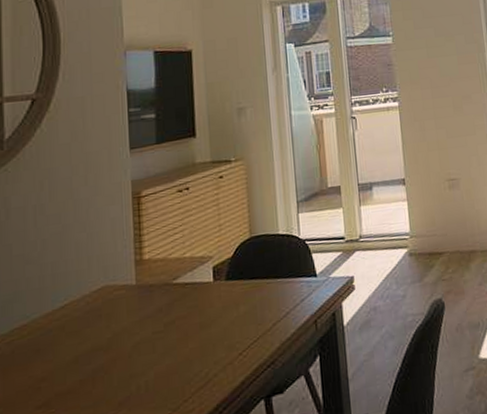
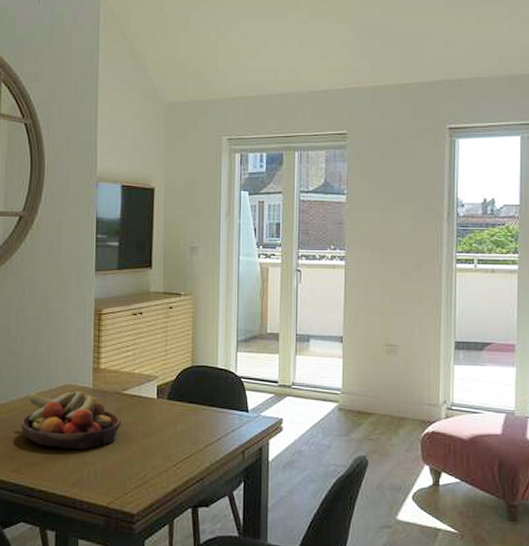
fruit bowl: none [46,290,174,367] -> present [20,390,121,450]

